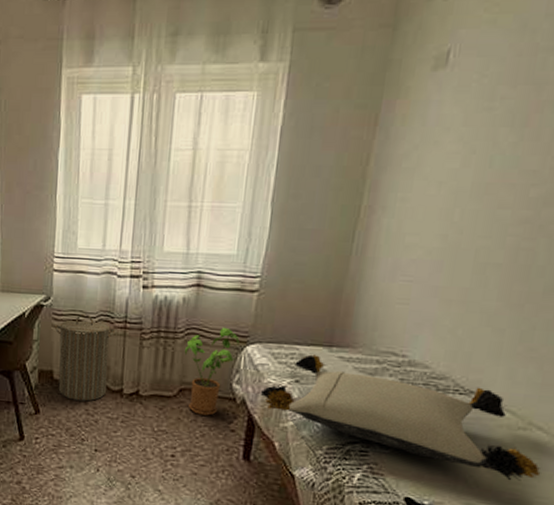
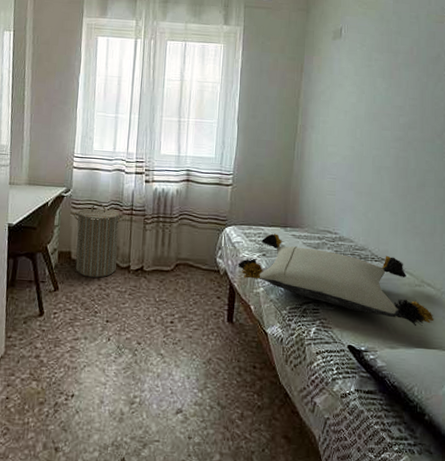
house plant: present [184,327,240,416] -> none [178,213,220,286]

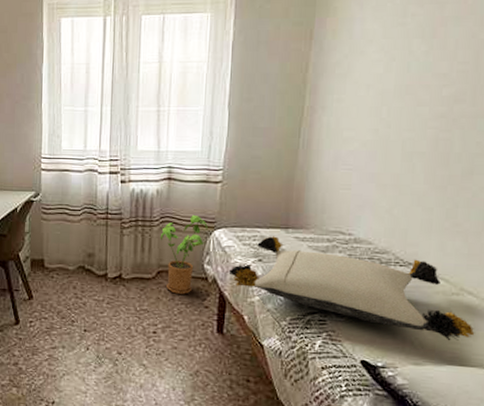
laundry hamper: present [73,202,124,278] -> none [43,207,99,286]
house plant: none [178,213,220,286] -> present [160,214,208,294]

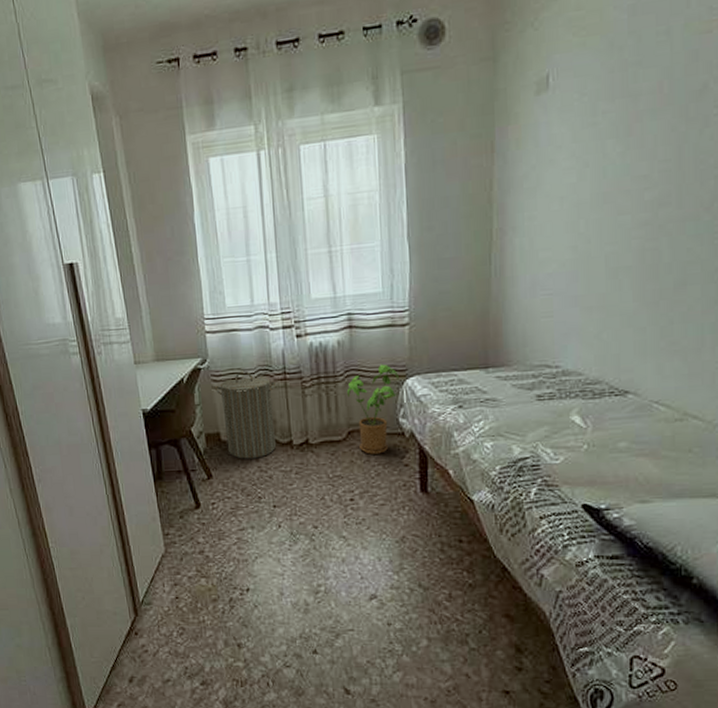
laundry hamper: none [43,207,99,286] -> present [214,370,277,459]
pillow: present [228,236,475,341] -> none [426,378,704,473]

